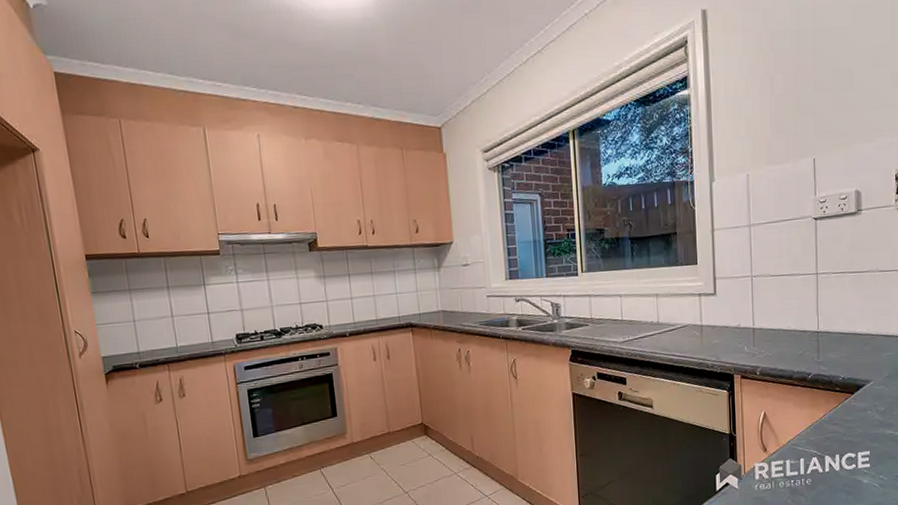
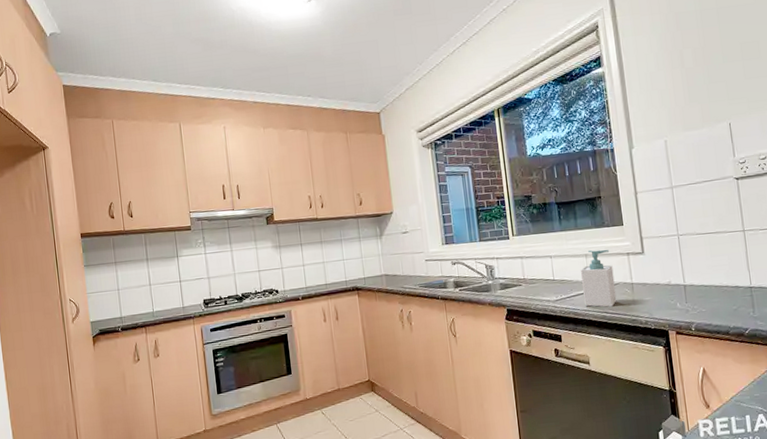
soap bottle: none [651,289,685,350] -> present [581,249,617,307]

